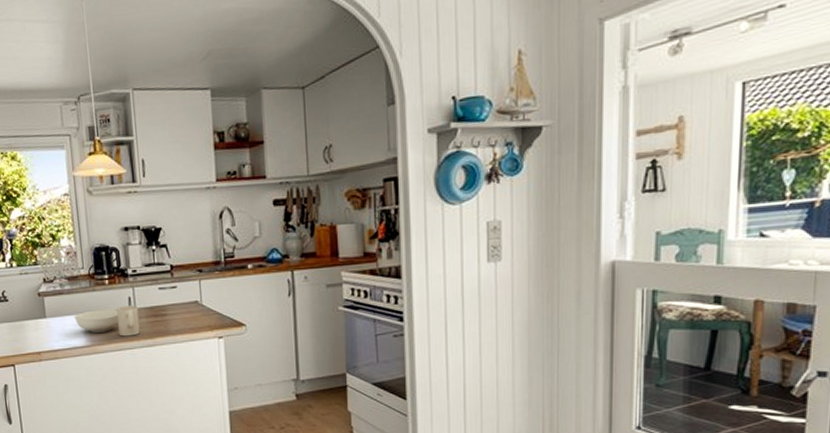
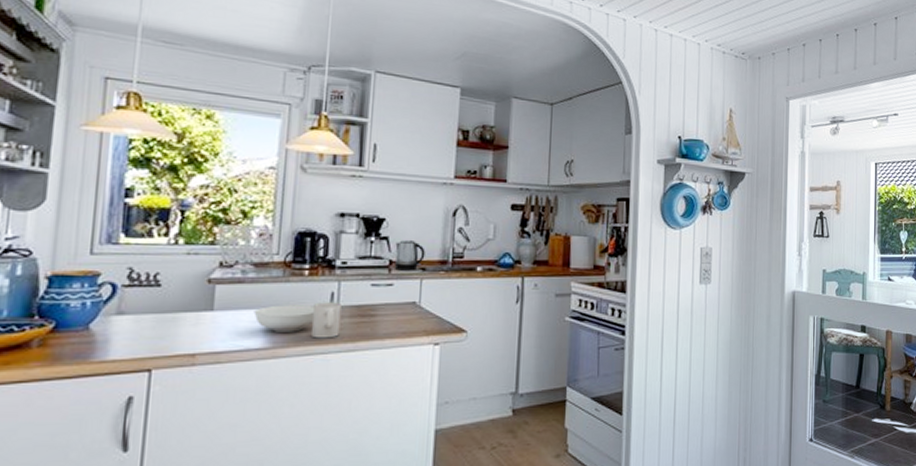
kettle: none [173,244,200,274] -> present [394,239,425,271]

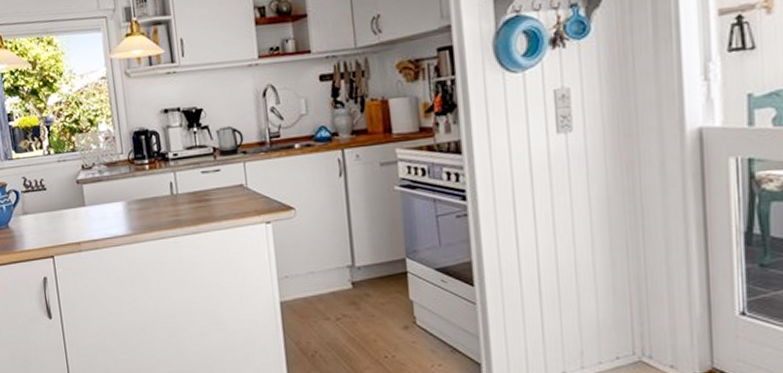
bowl: present [253,305,316,332] -> none [114,195,161,221]
cup: present [310,302,342,339] -> none [158,191,183,224]

